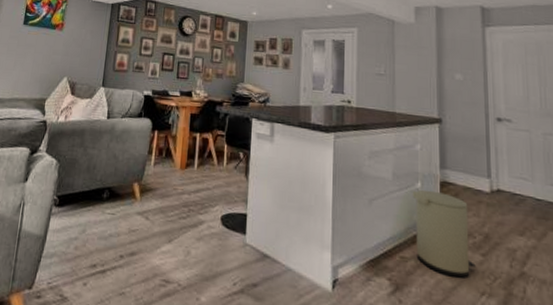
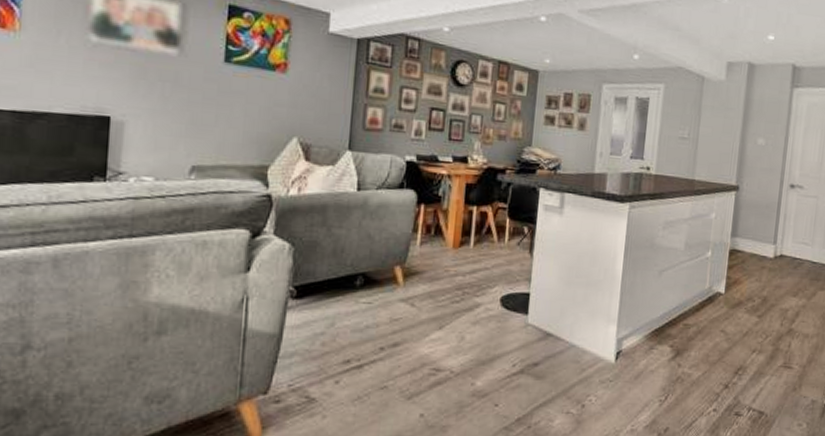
pedal bin: present [412,189,476,278] -> none [699,258,752,339]

